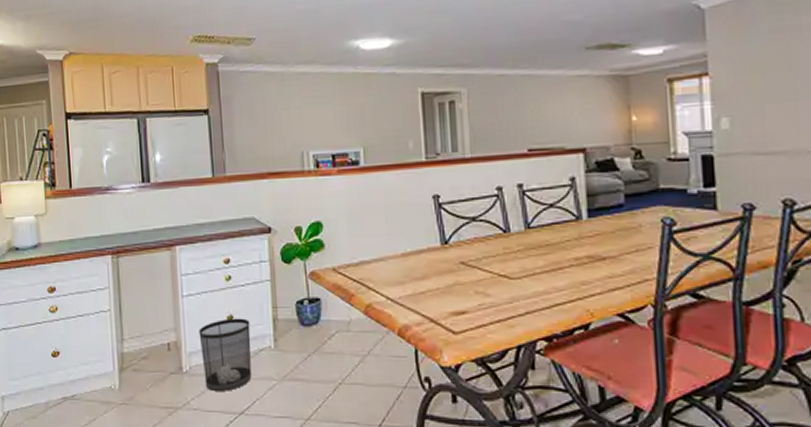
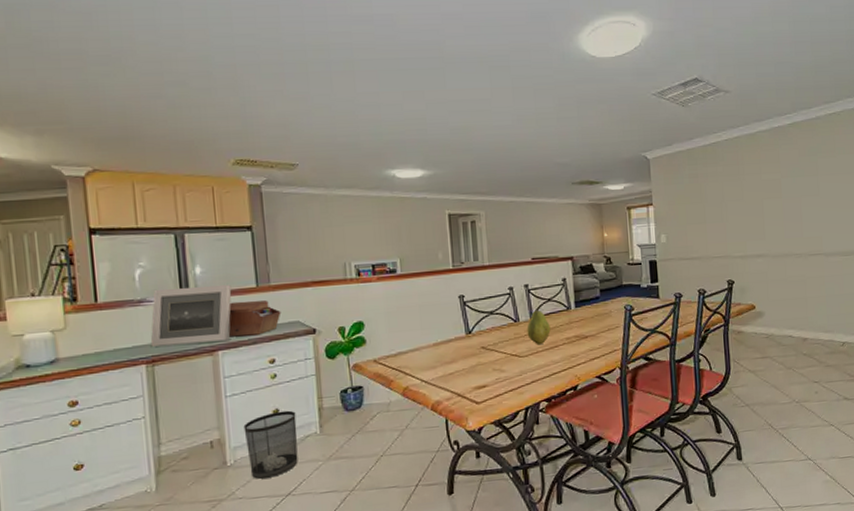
picture frame: none [115,174,189,237] -> present [150,285,232,347]
sewing box: none [185,192,237,232] -> present [228,300,282,337]
fruit: none [520,216,553,265] -> present [527,308,551,345]

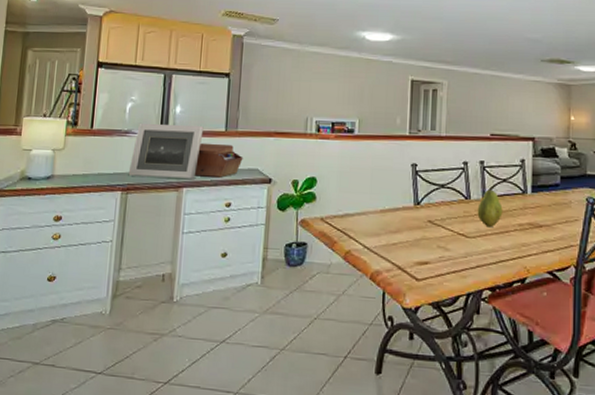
waste bin: present [243,410,298,479] -> none [192,255,242,321]

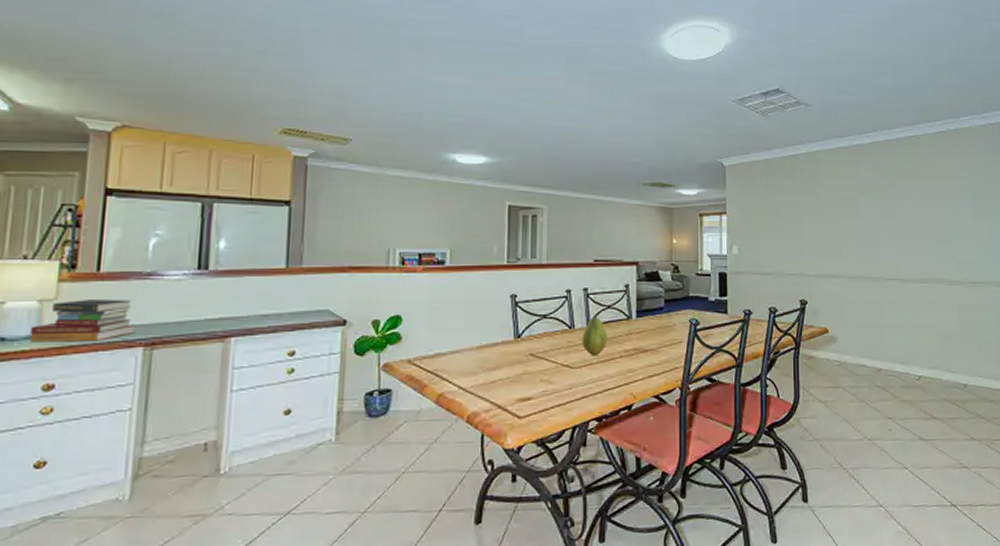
books: none [47,150,116,185] -> present [30,299,135,342]
picture frame: present [128,124,204,179] -> none [153,263,258,327]
sewing box: present [194,143,243,178] -> none [245,283,310,323]

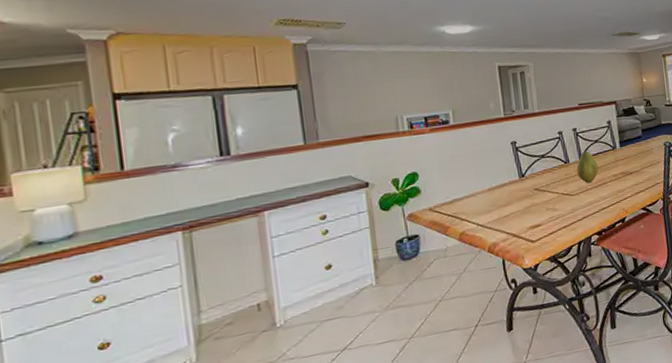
books: present [30,299,135,342] -> none [67,191,170,242]

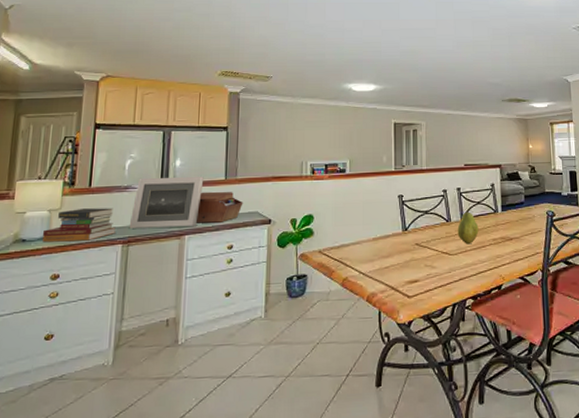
books: none [67,191,170,242] -> present [42,208,116,243]
picture frame: none [187,144,278,212] -> present [129,177,204,229]
sewing box: none [274,157,332,197] -> present [195,191,243,223]

